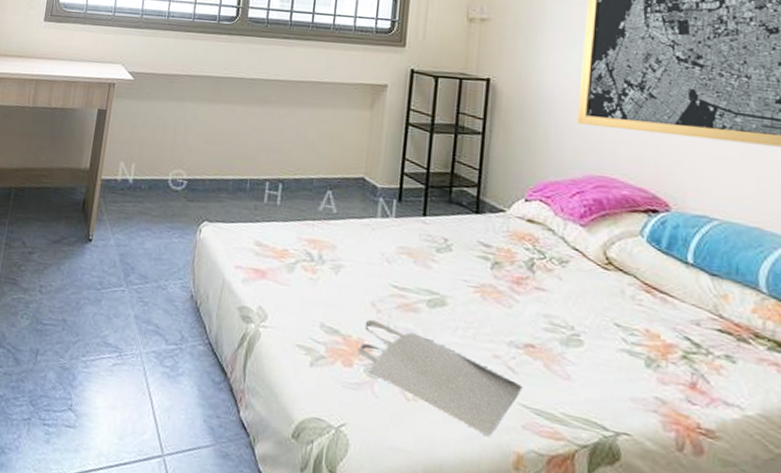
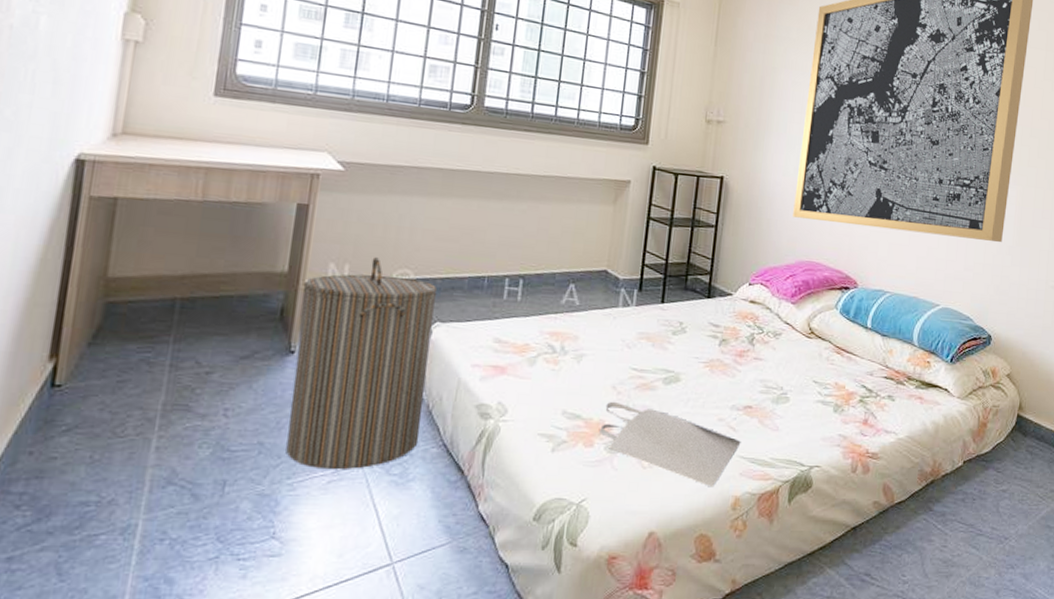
laundry hamper: none [82,158,206,356] -> present [286,257,438,470]

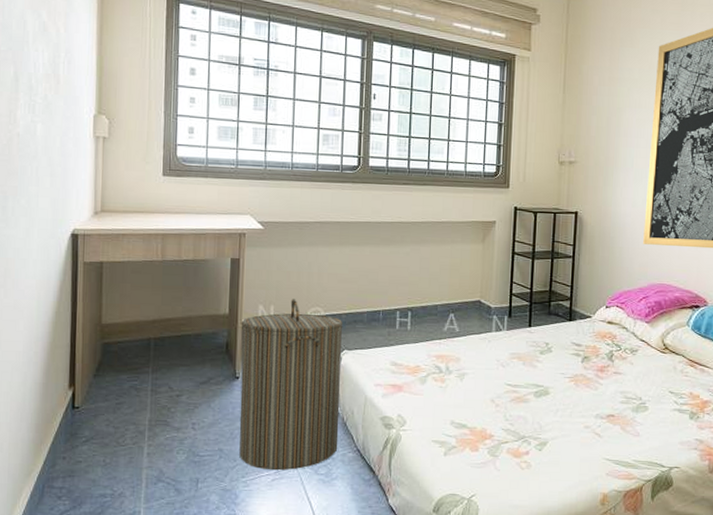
tote bag: present [598,401,741,488] -> none [482,412,606,486]

